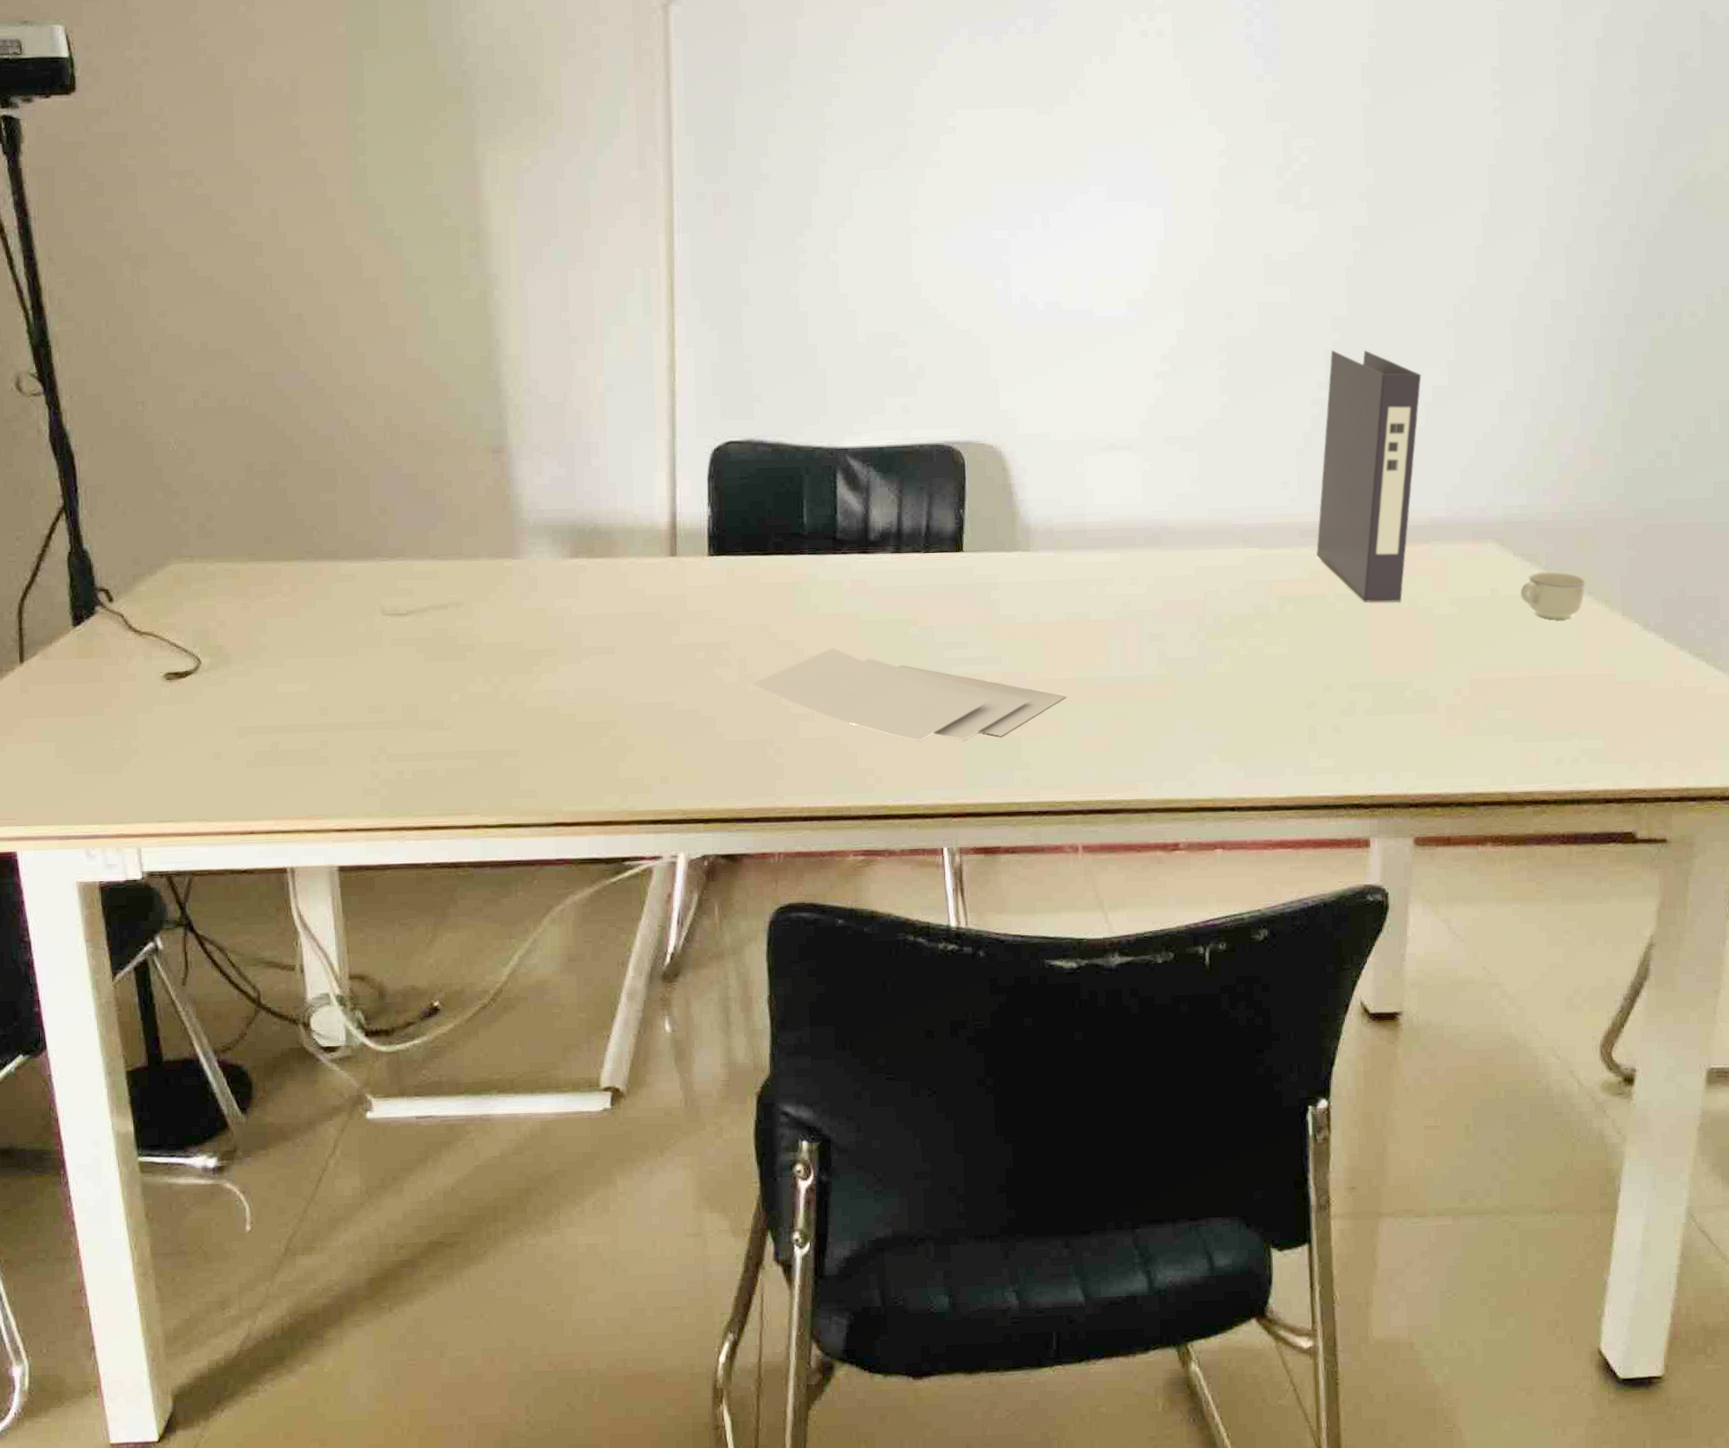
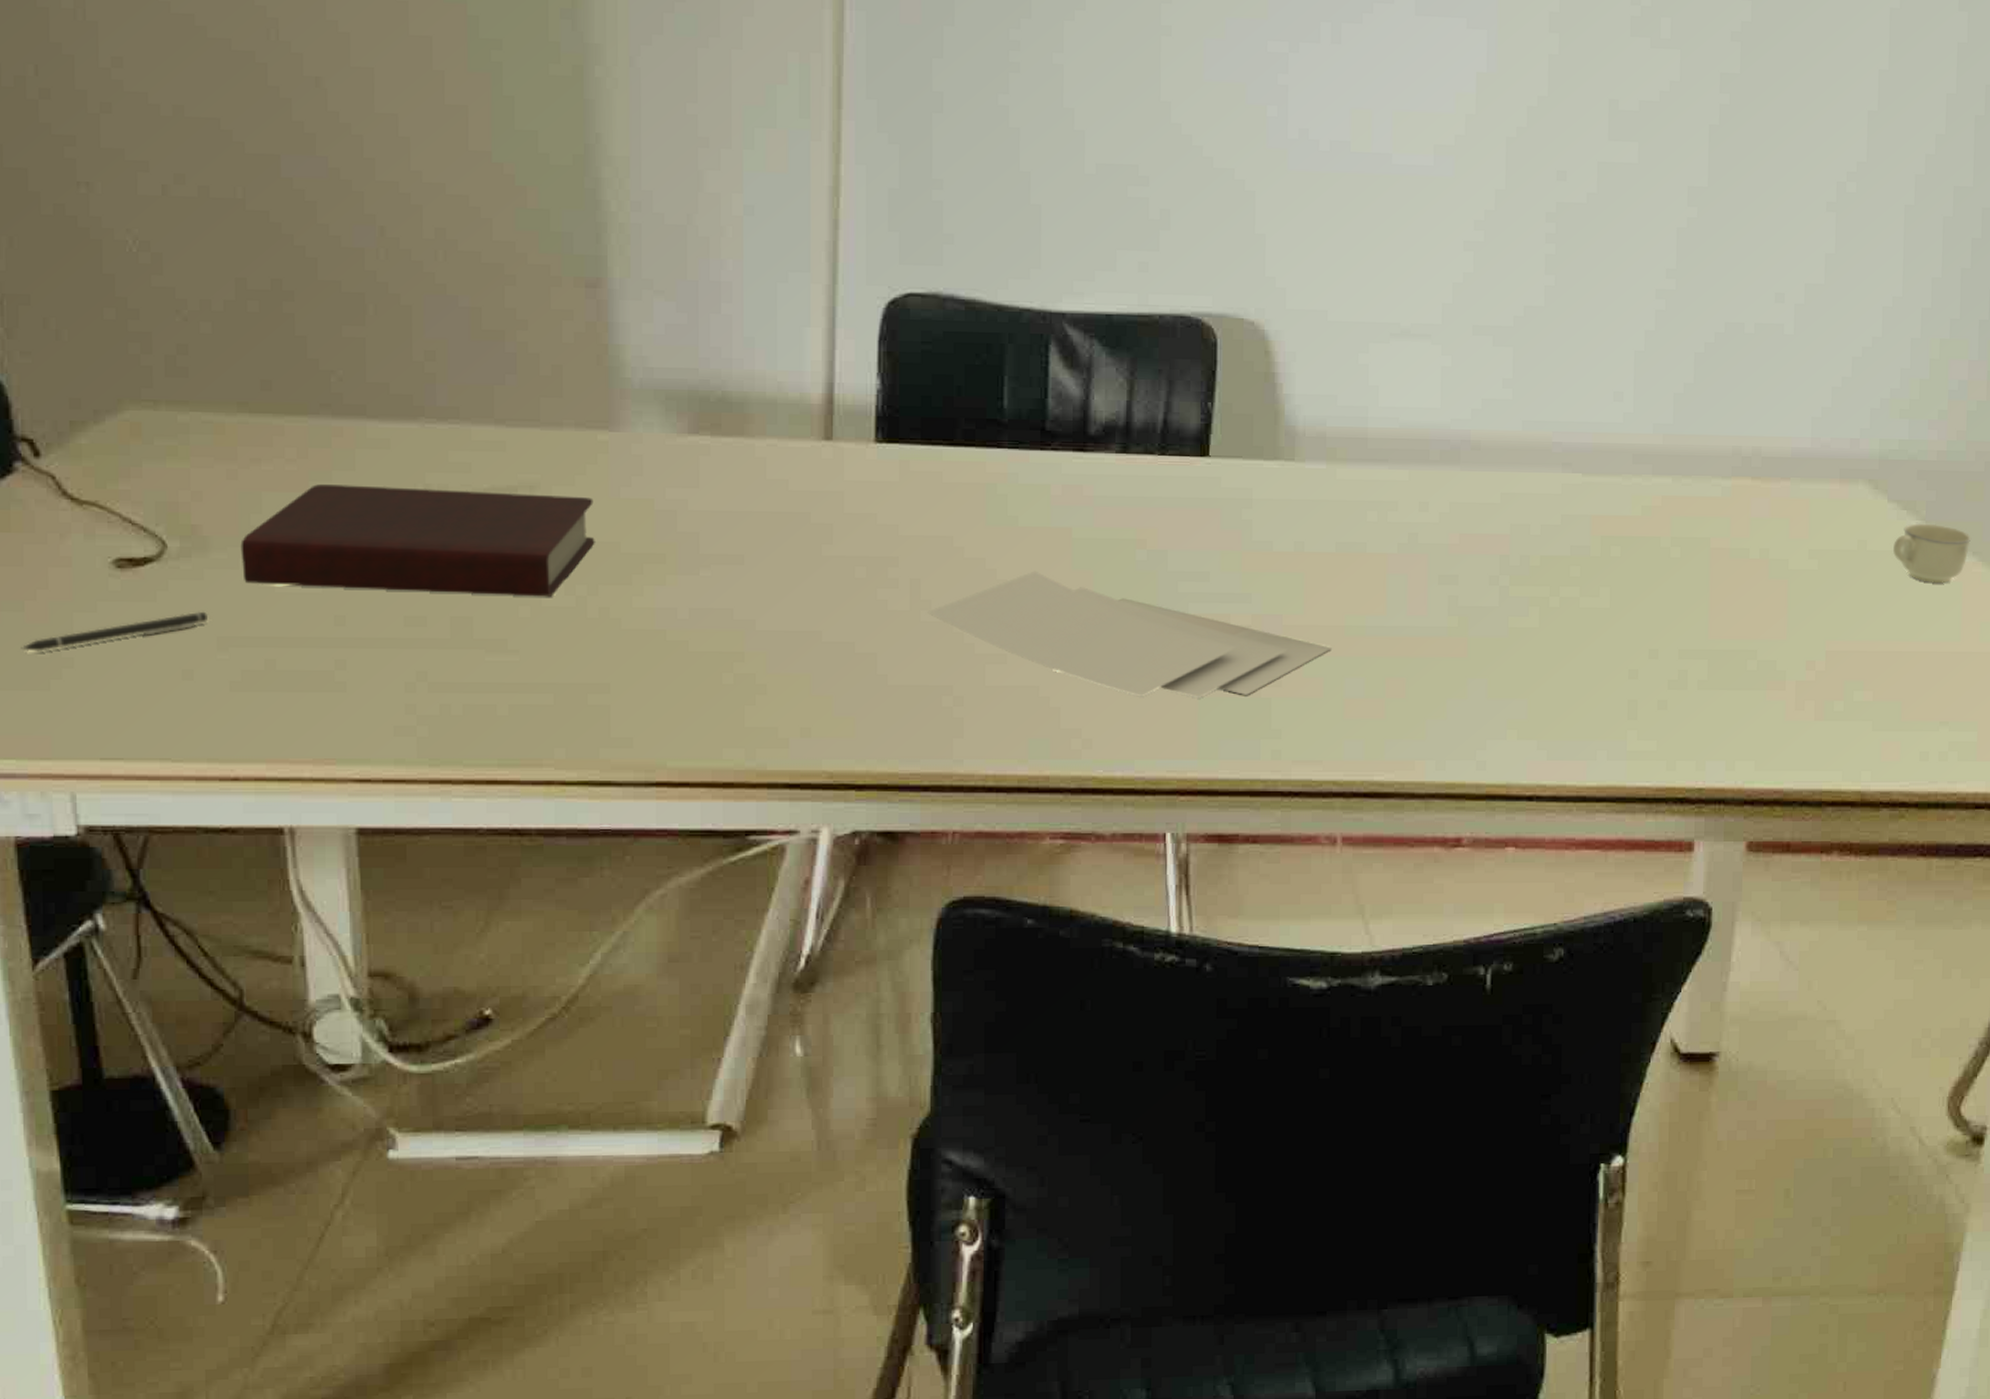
pen: none [102,709,230,744] -> present [21,611,208,652]
book: none [252,609,505,687] -> present [240,484,595,597]
binder: present [1316,350,1421,602] -> none [1651,229,1793,551]

